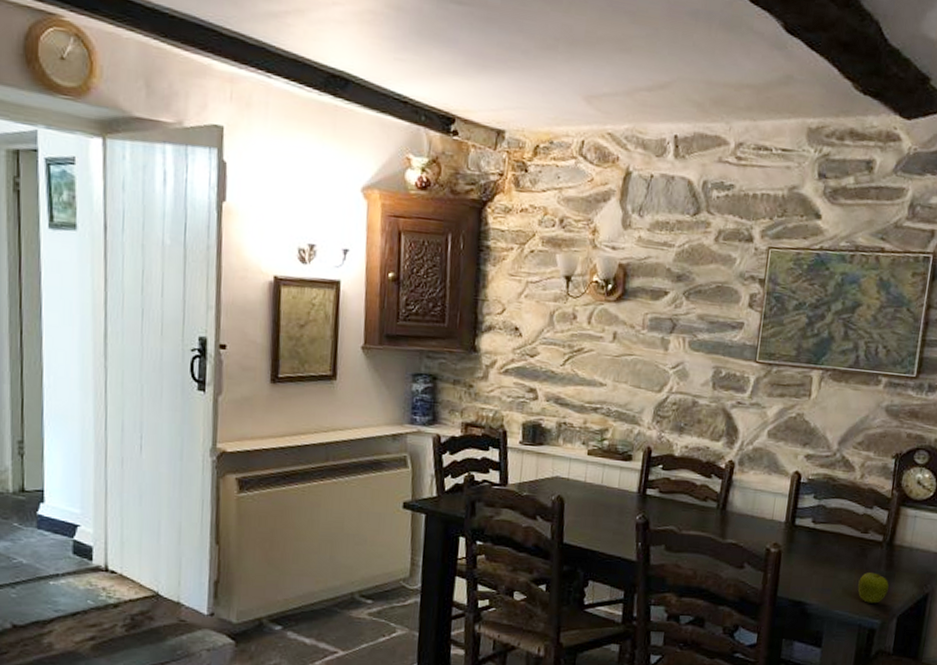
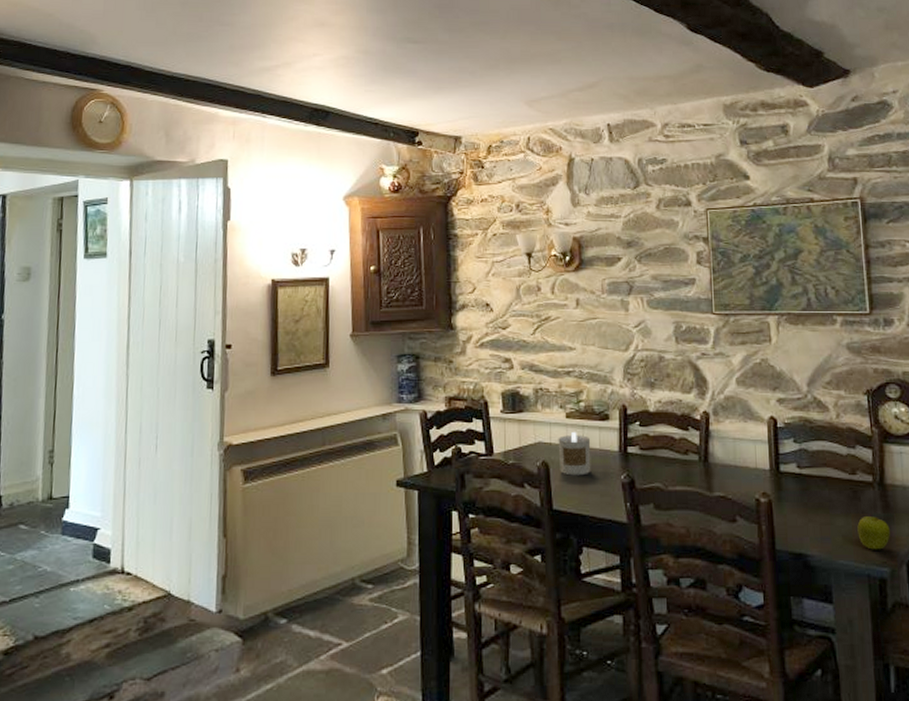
candle: none [574,469,610,513] -> present [558,431,591,476]

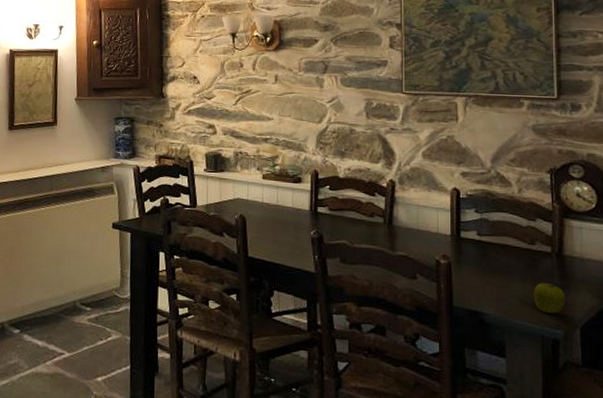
candle: present [558,431,591,476] -> none [254,191,284,229]

